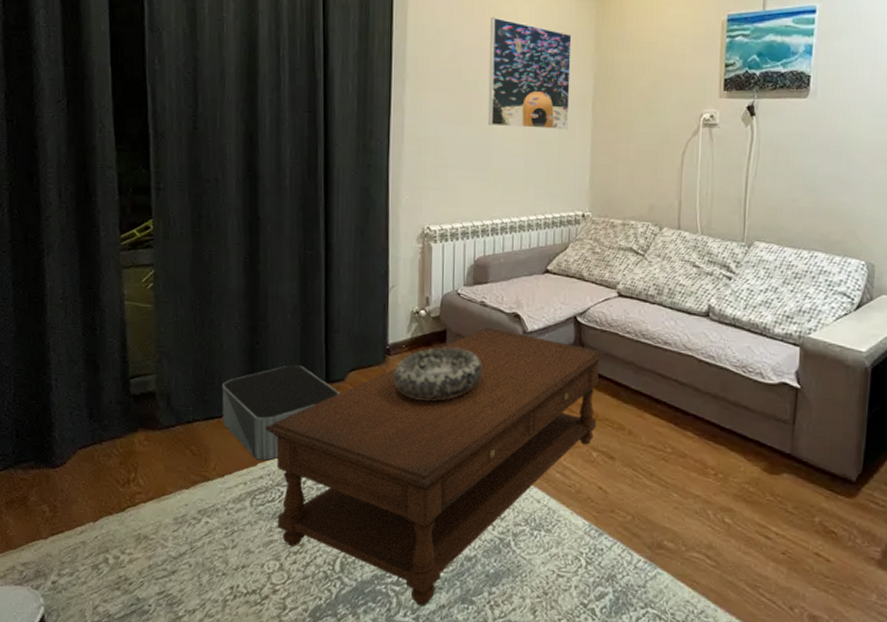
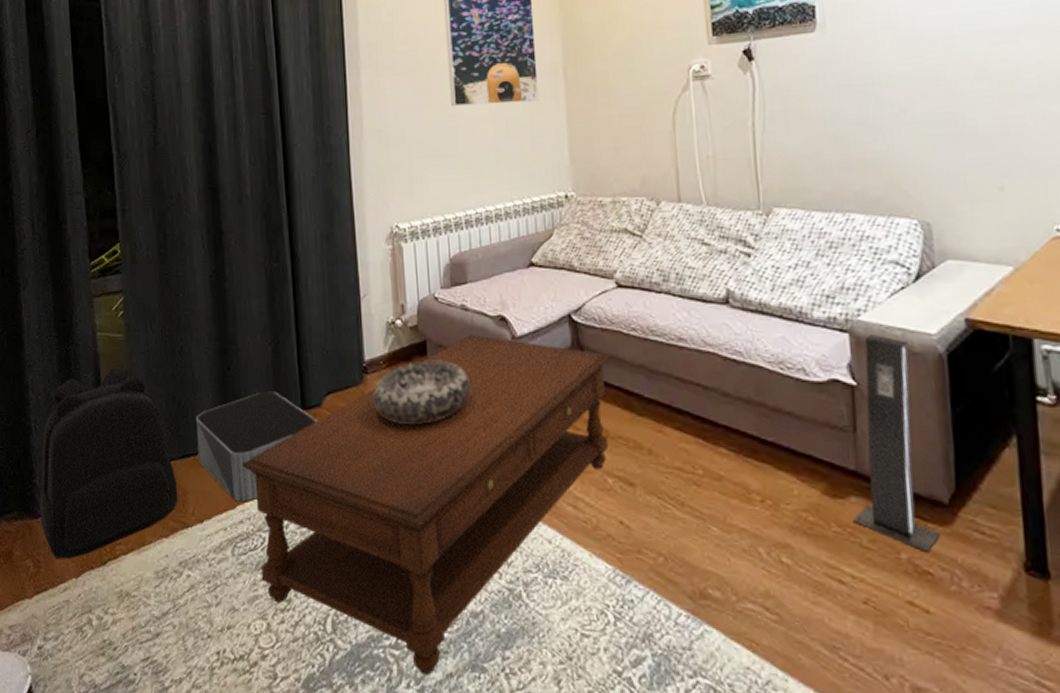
backpack: none [58,334,201,506] -> present [39,367,178,559]
speaker: none [783,349,846,517] -> present [853,335,940,552]

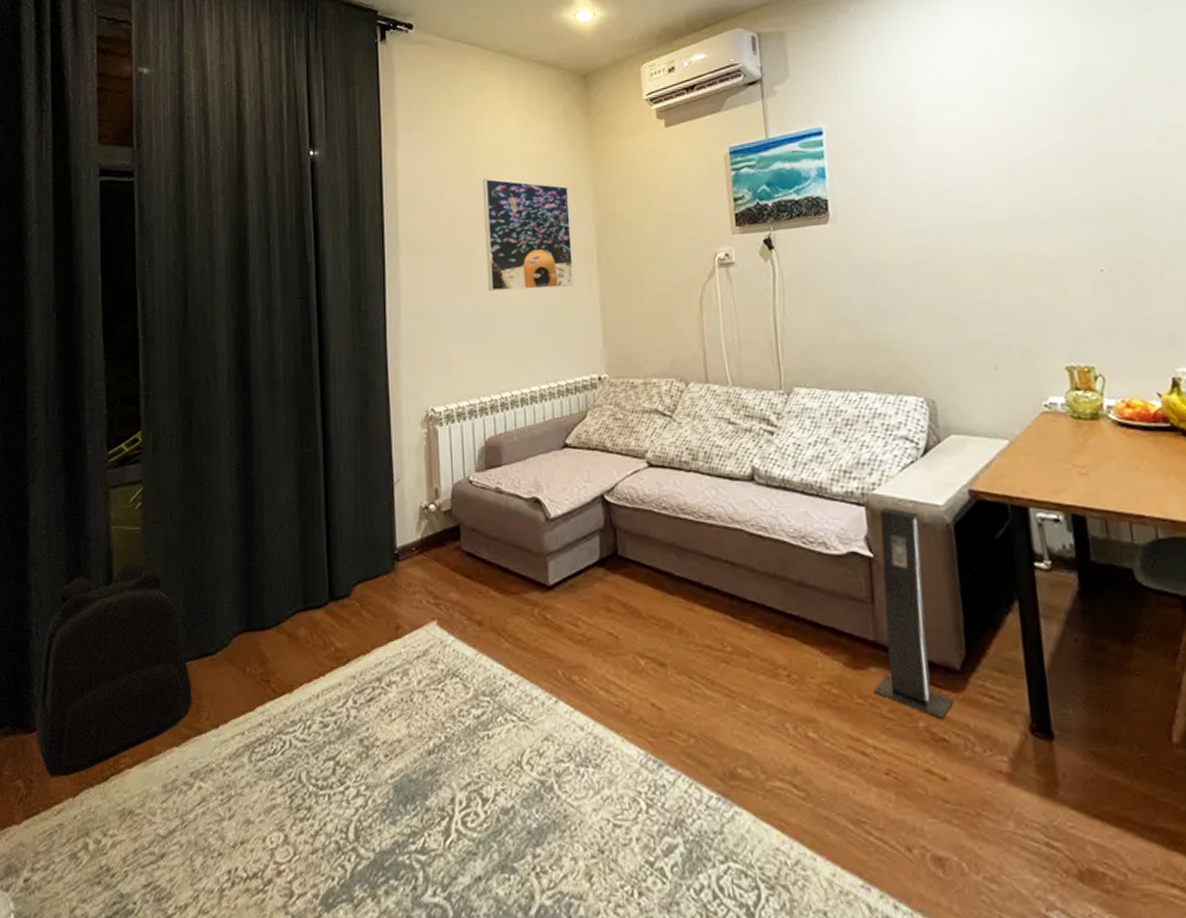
storage bin: present [196,391,317,502] -> none [216,583,345,703]
coffee table: present [241,335,609,675] -> none [263,517,641,880]
decorative bowl: present [373,360,470,425] -> none [404,544,504,613]

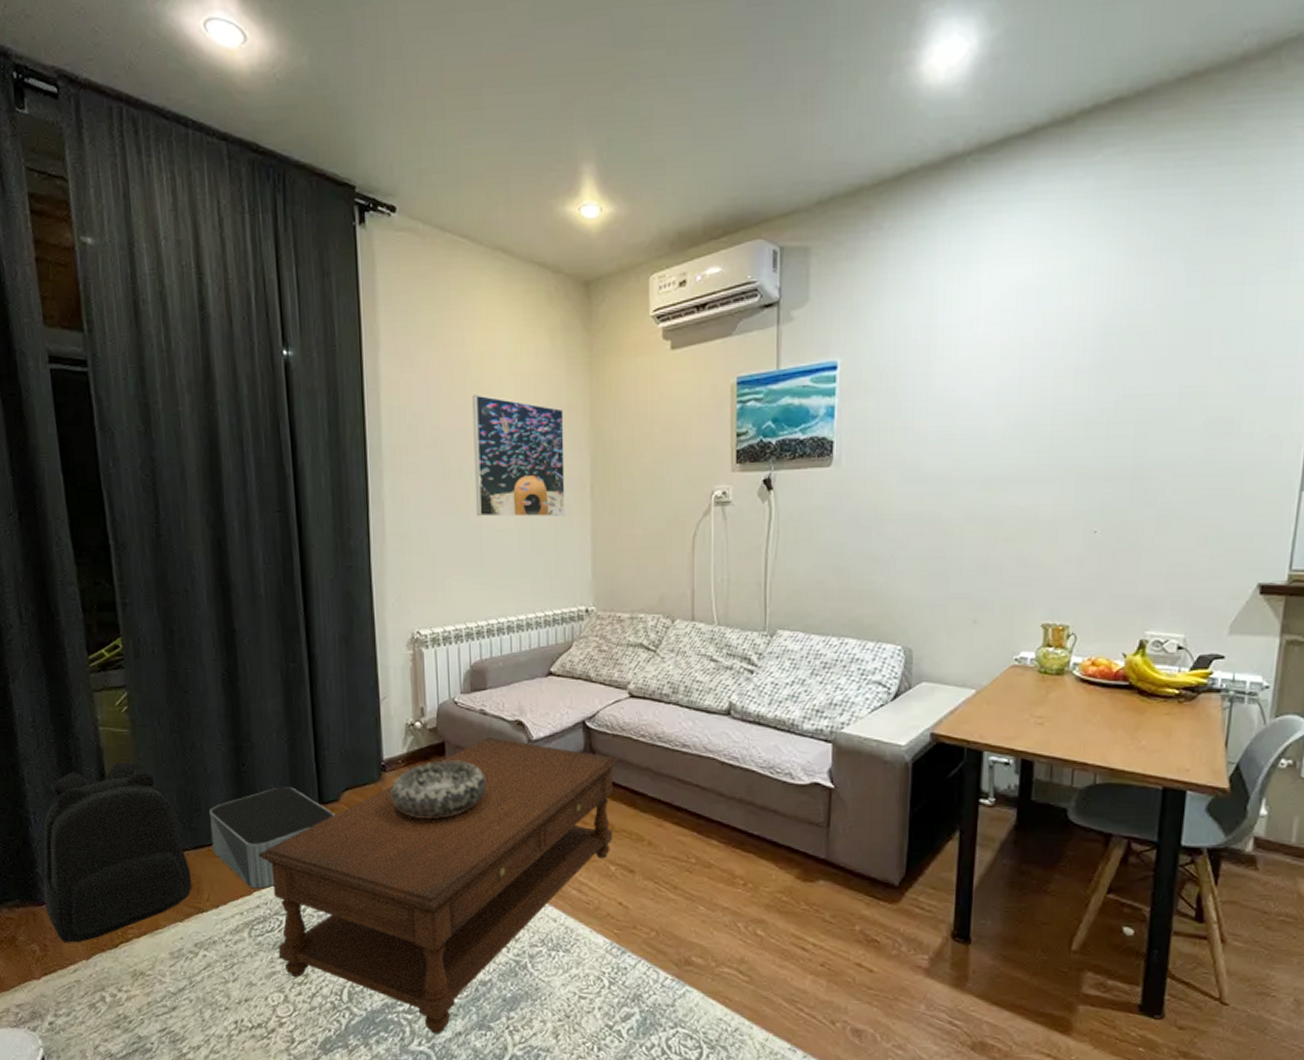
storage bin: none [216,583,345,703] -> present [210,787,334,889]
coffee table: none [263,517,641,880] -> present [257,737,618,1034]
decorative bowl: none [404,544,504,613] -> present [391,760,486,819]
speaker: present [873,507,954,719] -> none [819,745,889,924]

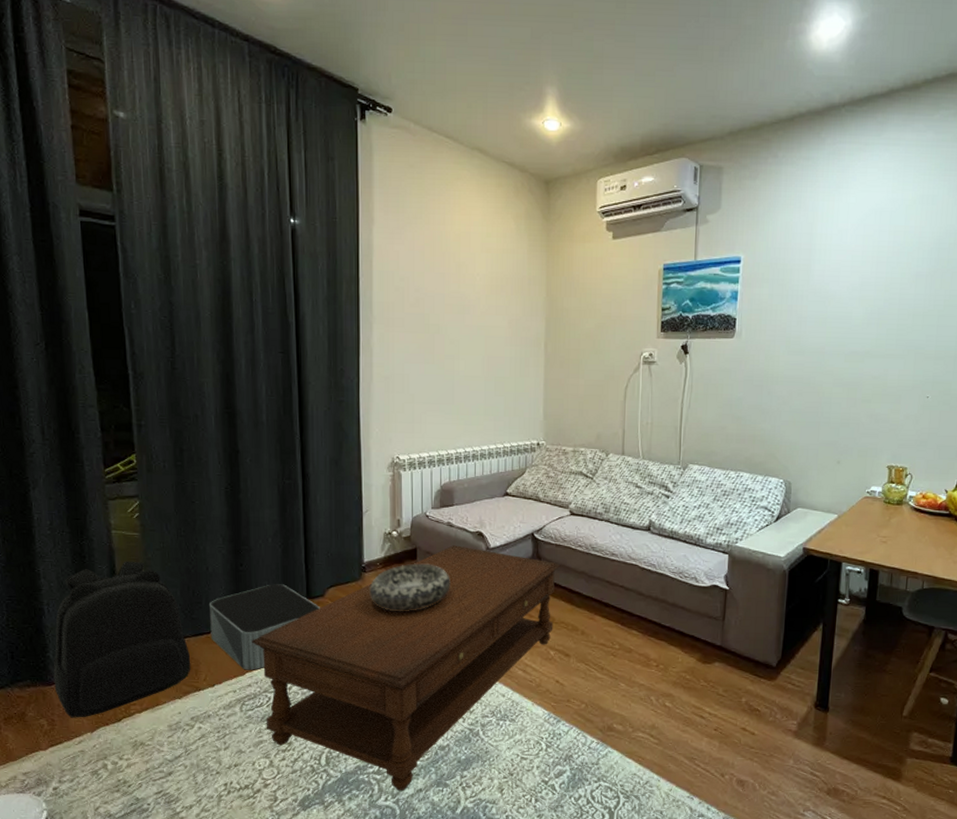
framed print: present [472,394,565,517] -> none [450,265,525,367]

